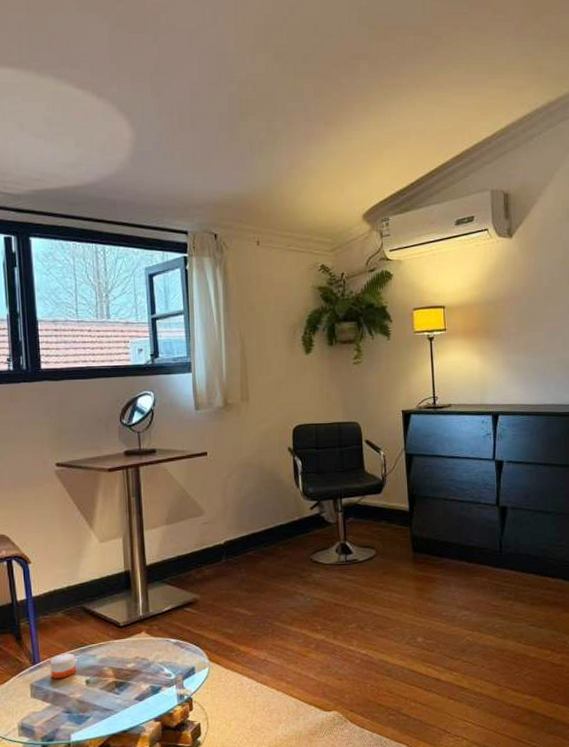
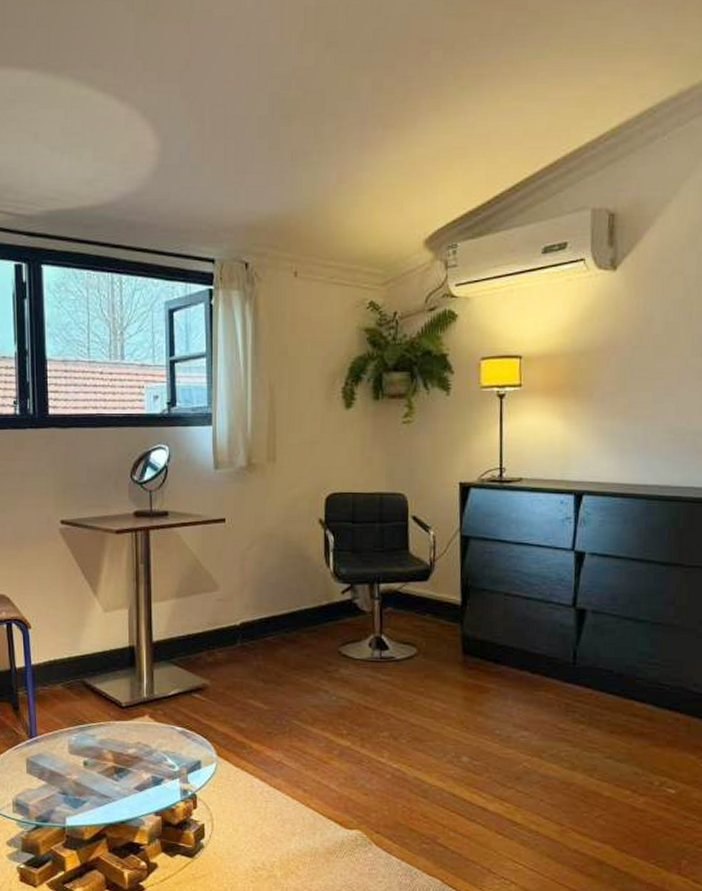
candle: present [50,654,76,679] -> none [48,730,74,757]

